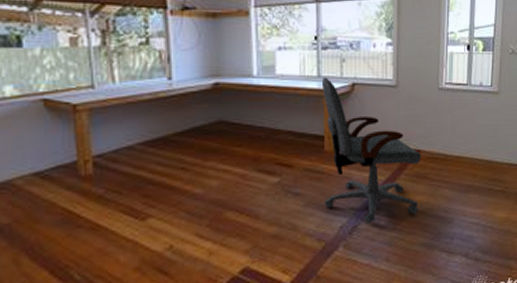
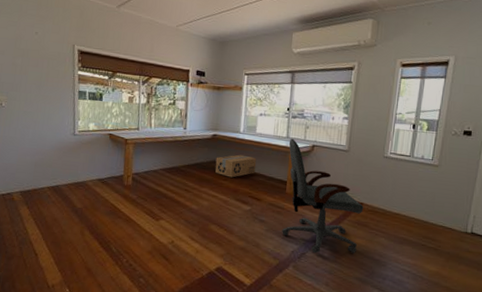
cardboard box: none [222,107,281,142] -> present [215,154,257,178]

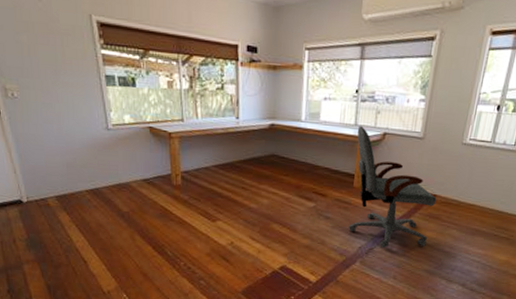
cardboard box: present [215,154,257,178] -> none [274,146,321,173]

